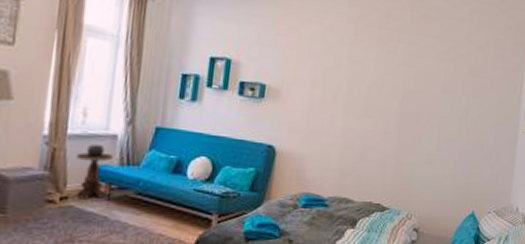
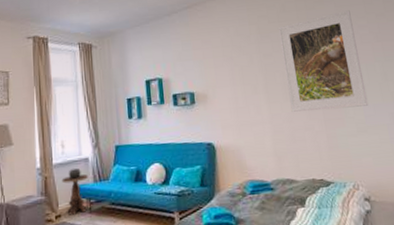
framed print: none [367,33,454,139] -> present [278,10,369,112]

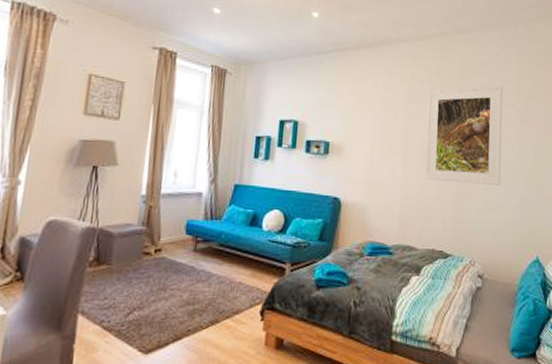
side table: present [61,168,88,215] -> none [167,202,199,251]

